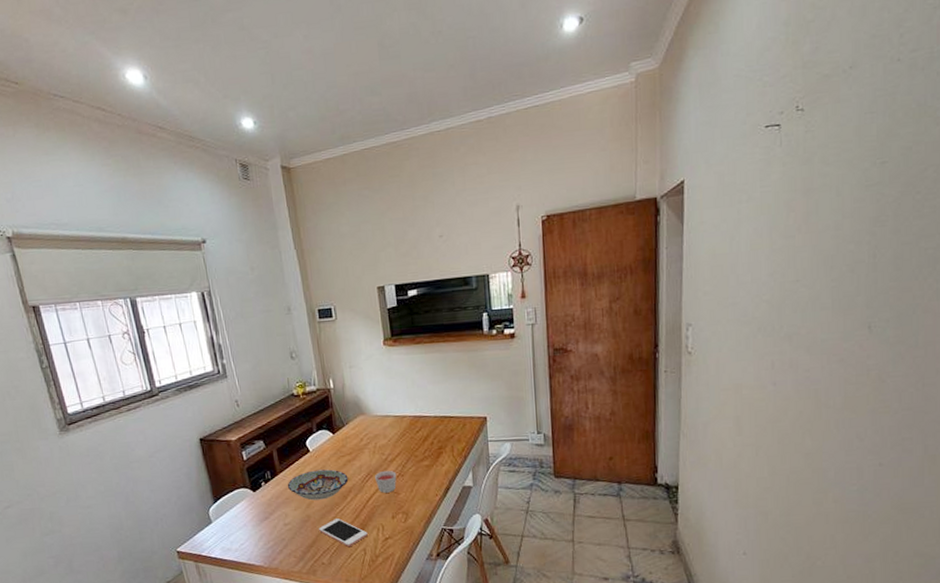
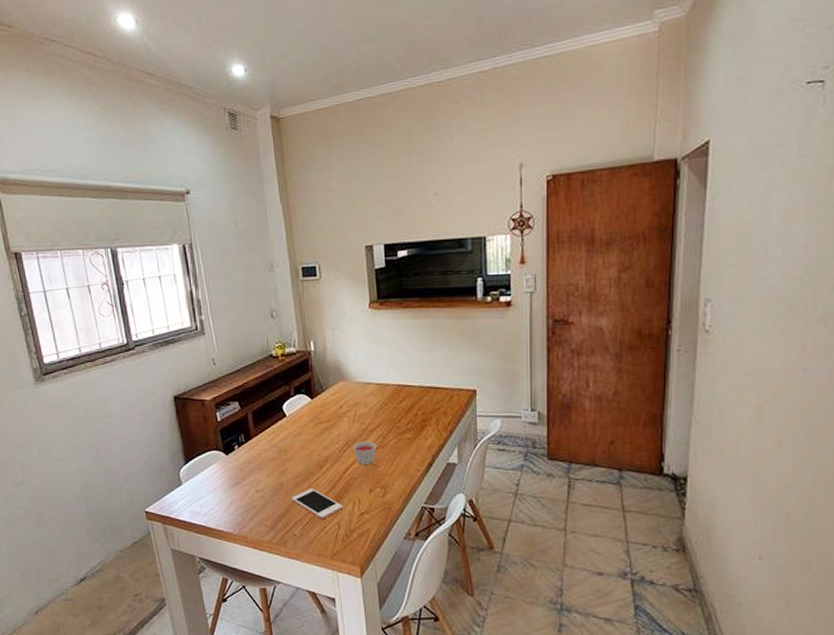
bowl: present [287,469,349,501] -> none [261,436,325,468]

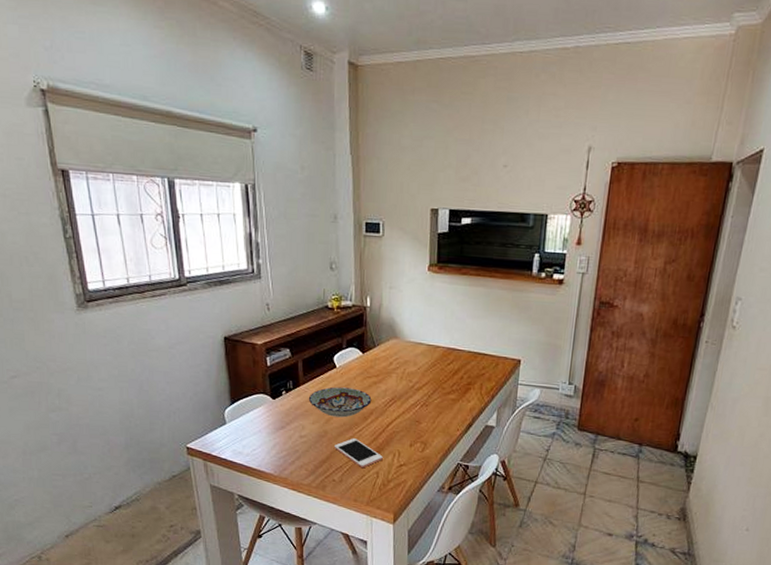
bowl: none [261,436,325,468] -> present [308,387,372,418]
candle: present [353,440,377,465] -> none [399,397,421,421]

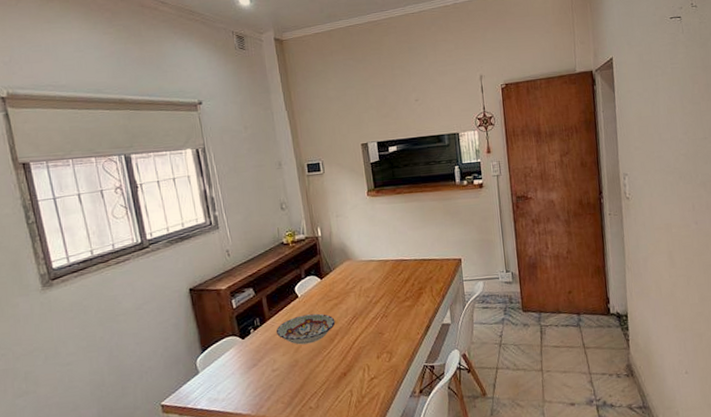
cell phone: present [335,438,383,469] -> none [307,361,354,390]

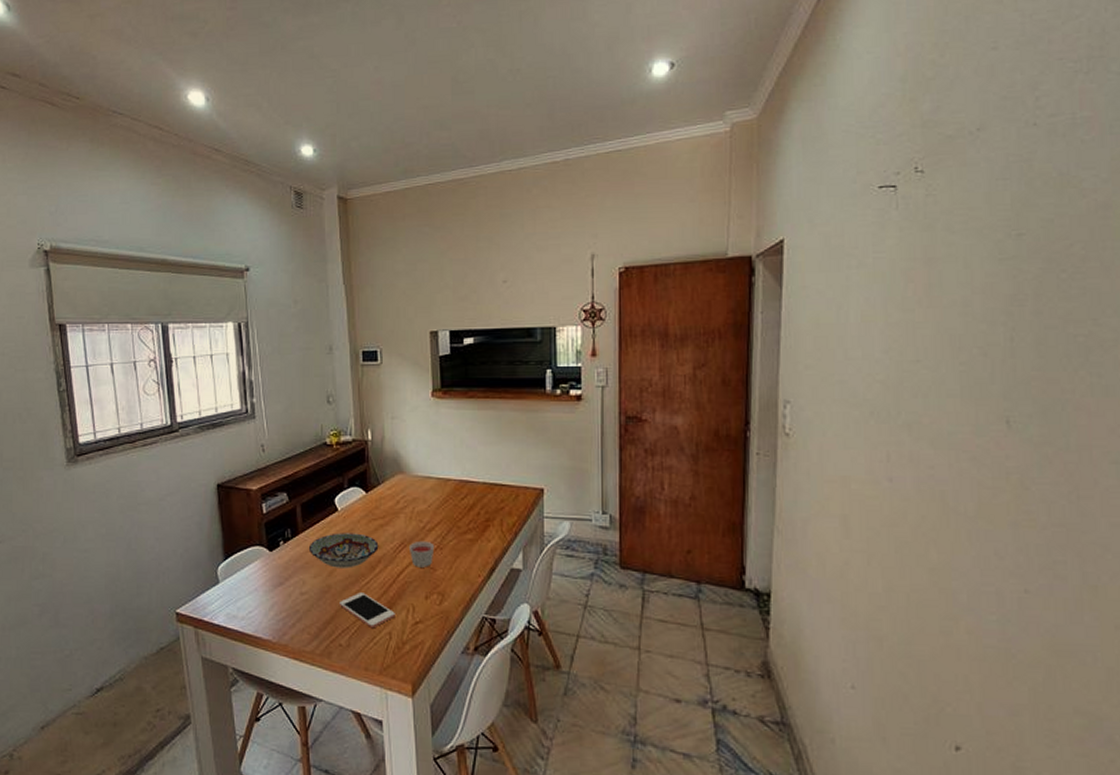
cell phone: none [307,361,354,390] -> present [340,592,395,629]
candle: none [361,312,381,334] -> present [410,540,435,568]

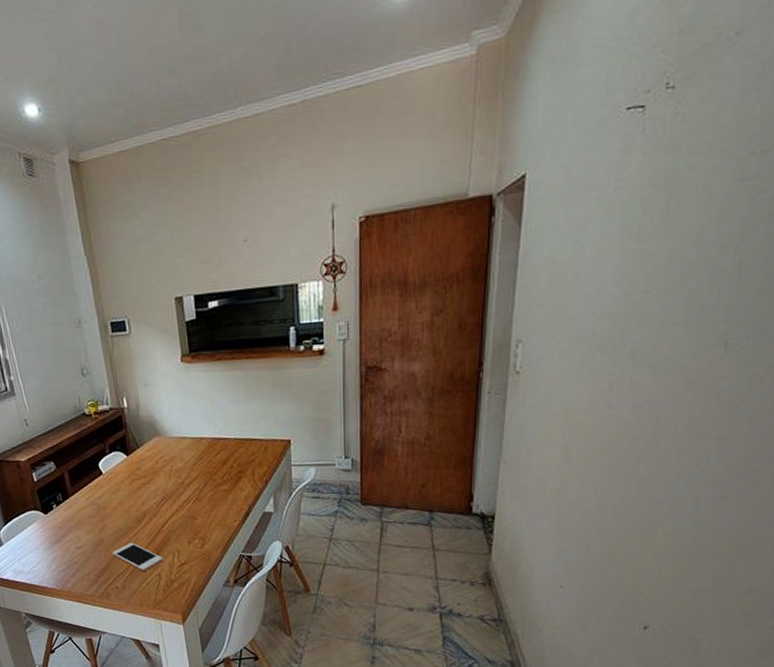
bowl: present [308,533,379,568] -> none [79,492,143,524]
candle: present [410,540,435,568] -> none [171,494,194,518]

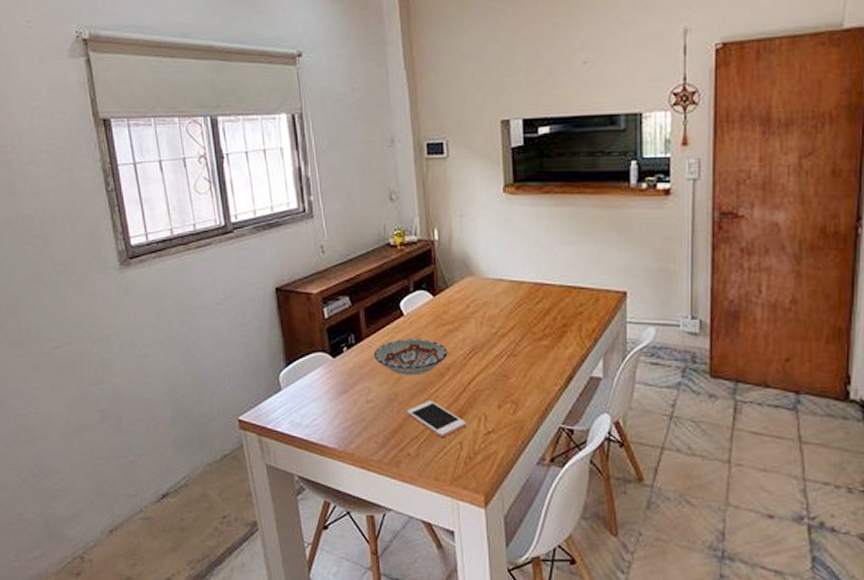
bowl: none [79,492,143,524] -> present [373,338,448,376]

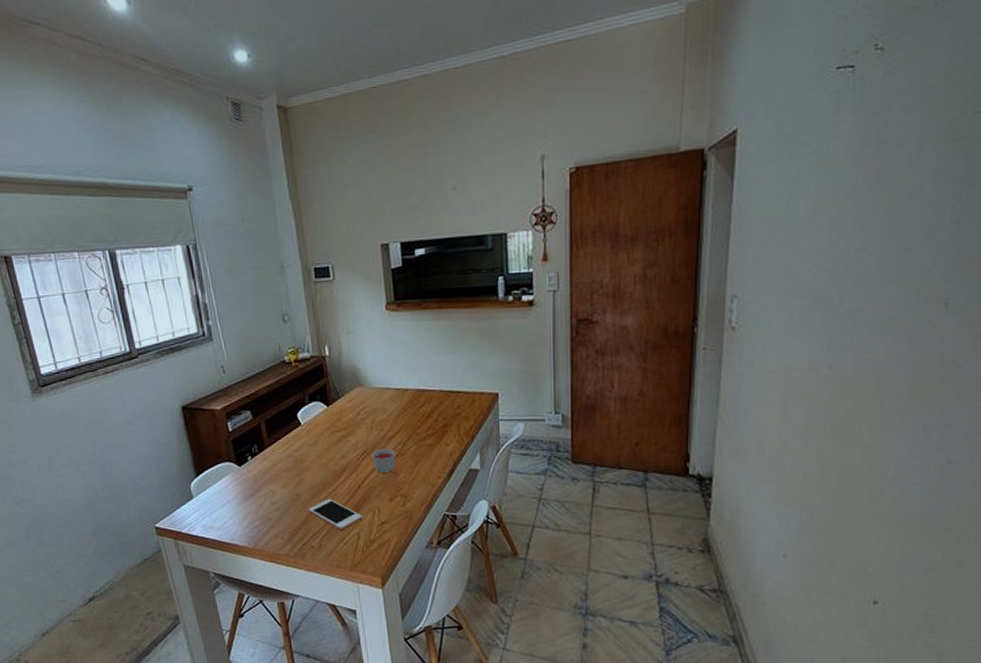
bowl: present [373,338,448,376] -> none [275,445,343,478]
candle: none [481,347,508,375] -> present [372,448,396,473]

